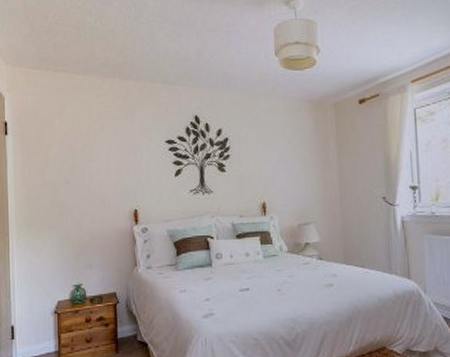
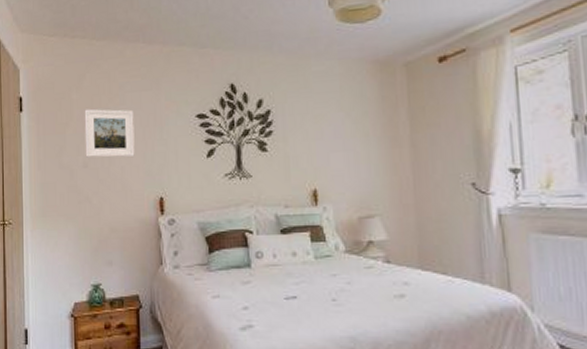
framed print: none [66,133,112,176] -> present [84,109,135,158]

